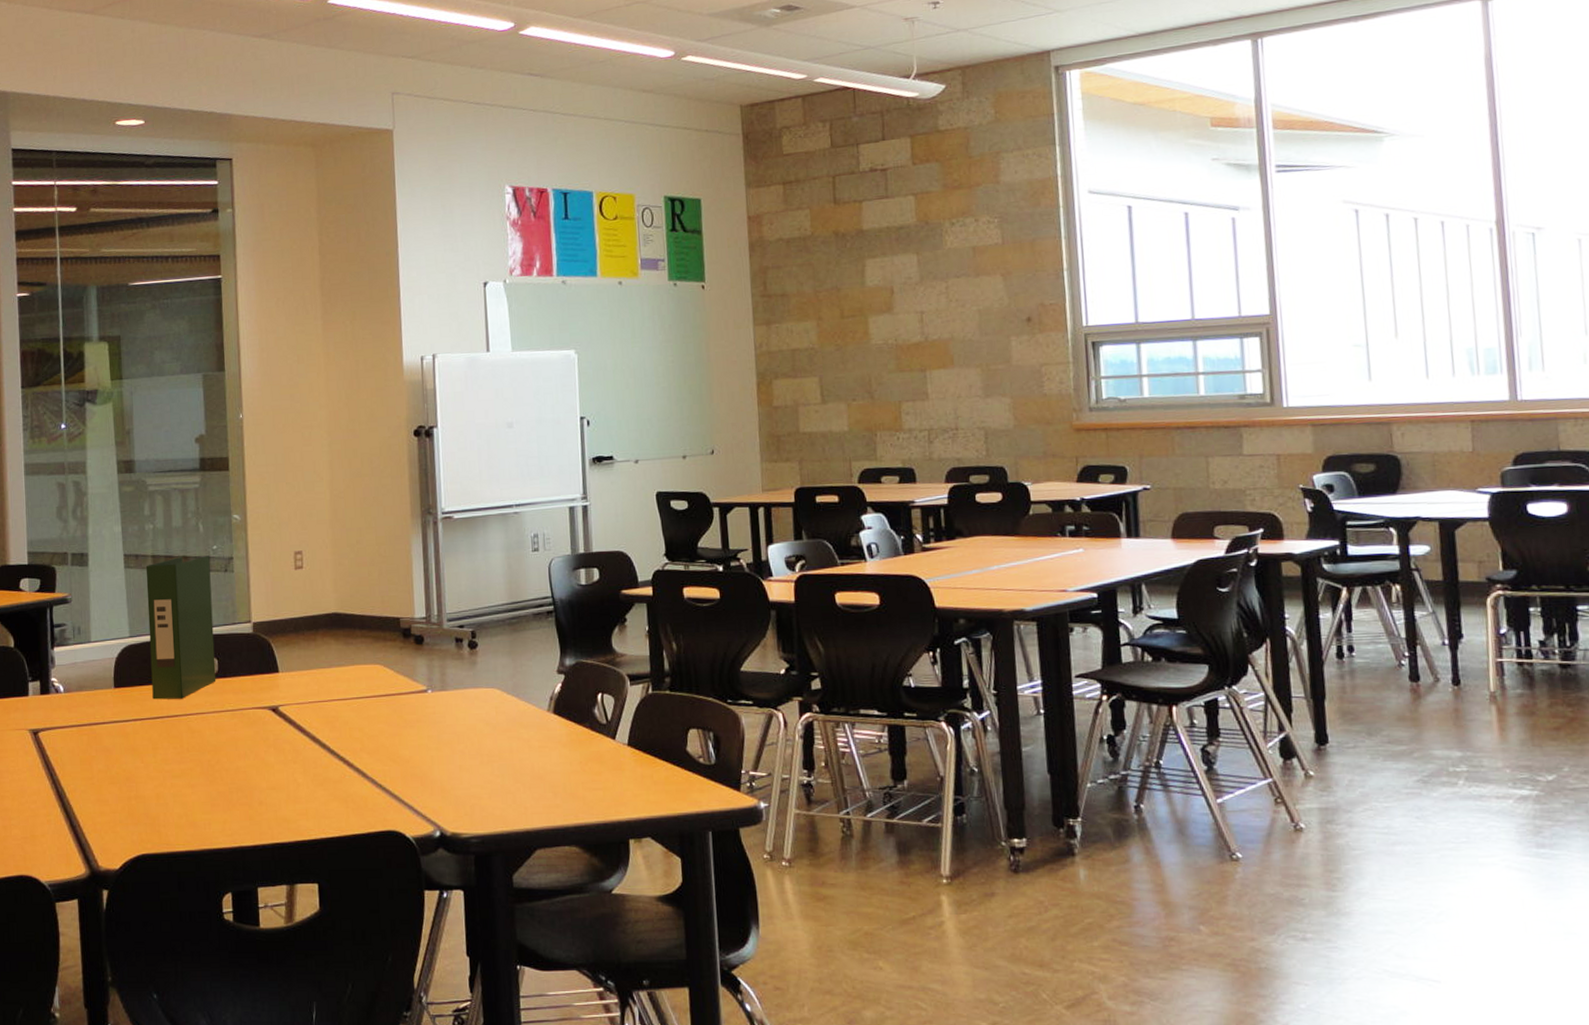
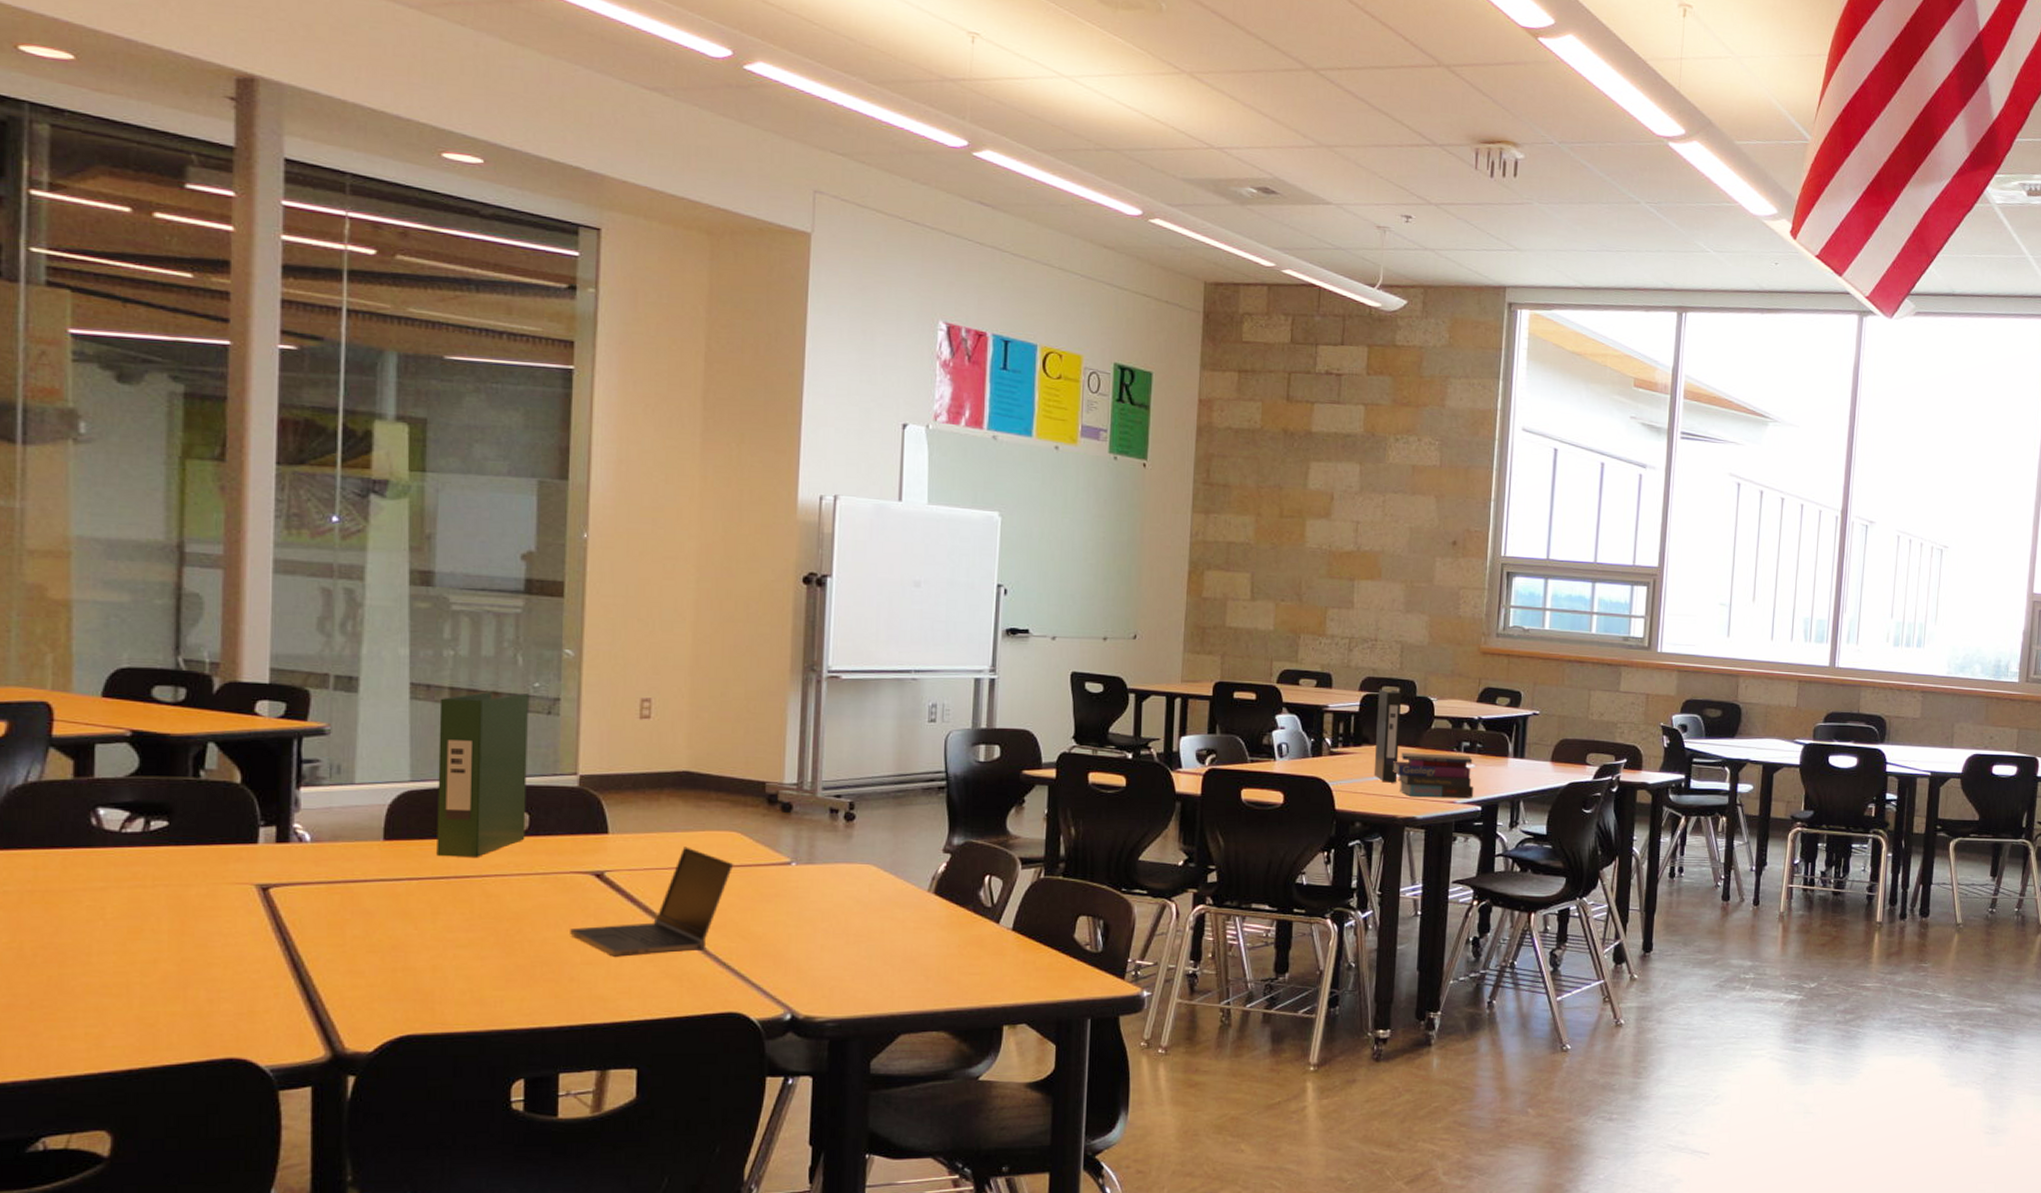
laptop computer: none [256,680,381,782] -> present [570,846,734,957]
binder: none [966,478,998,576] -> present [1373,689,1402,783]
books: none [992,540,1087,588] -> present [1393,752,1474,798]

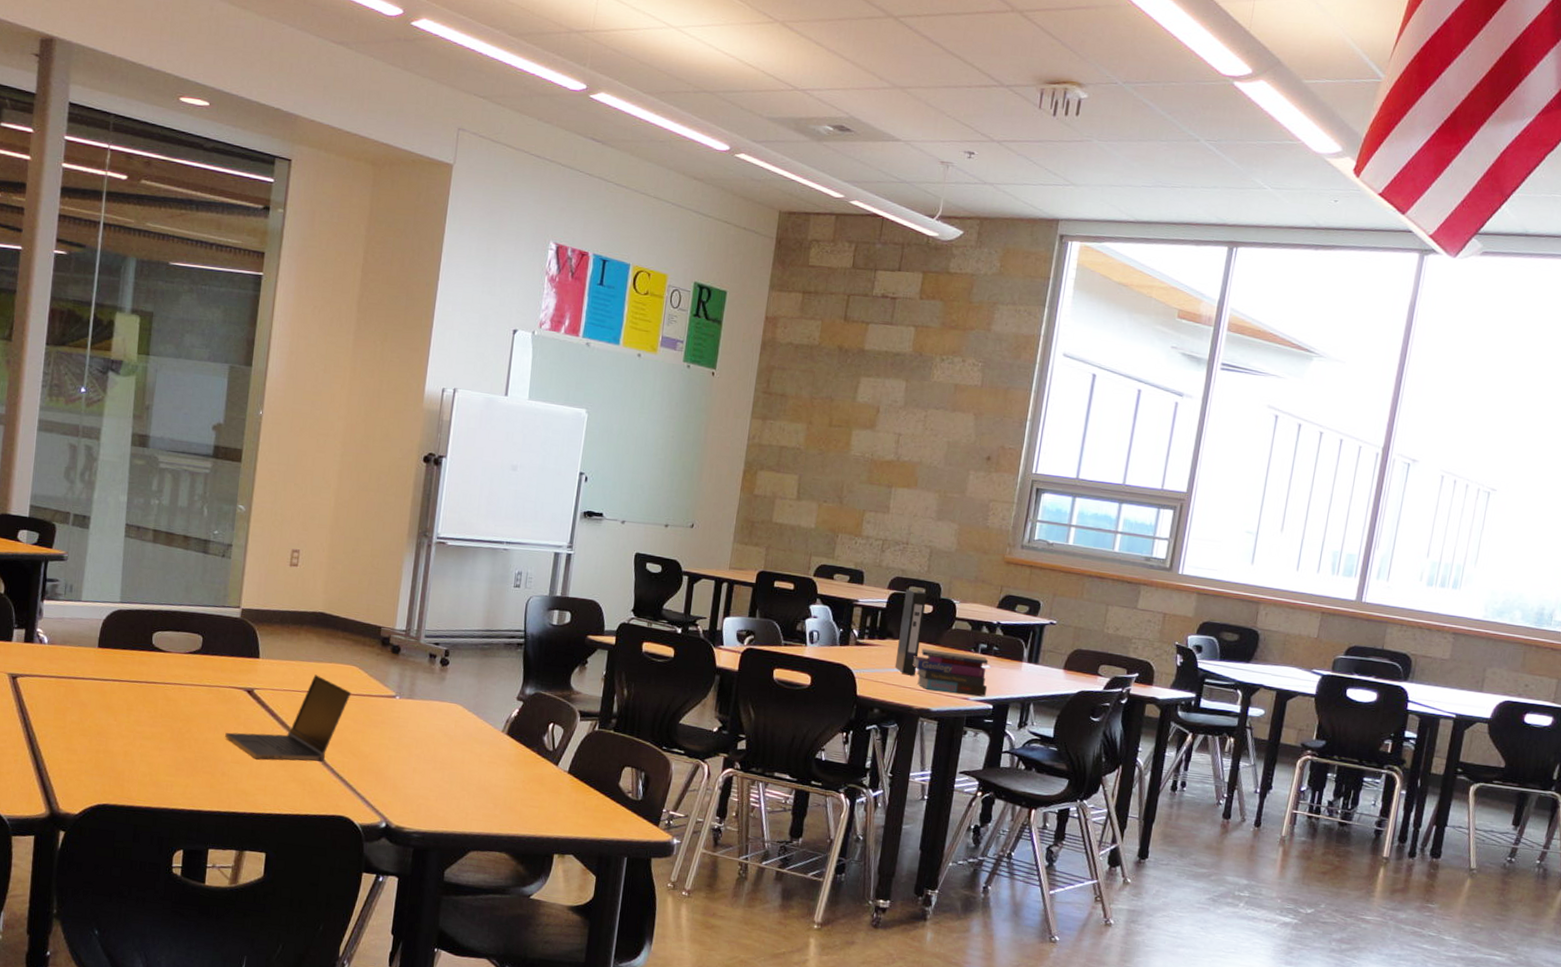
binder: present [436,692,528,857] -> none [134,535,209,668]

